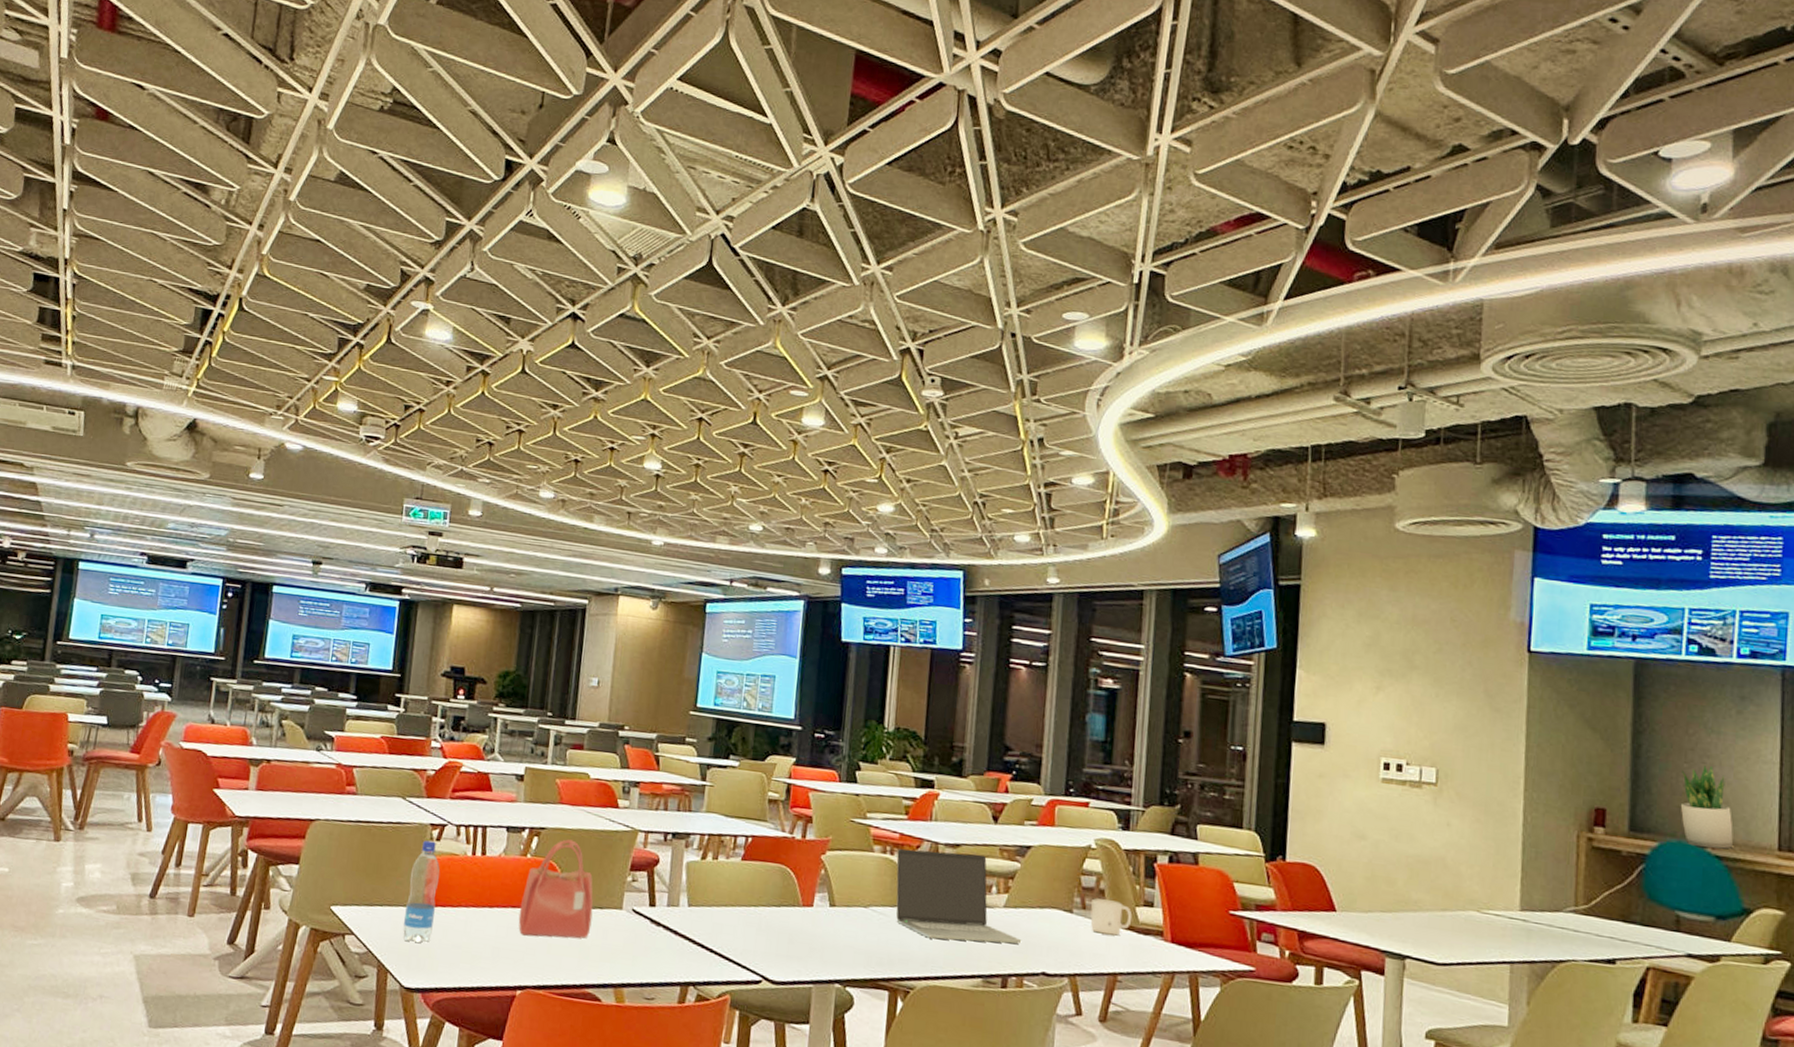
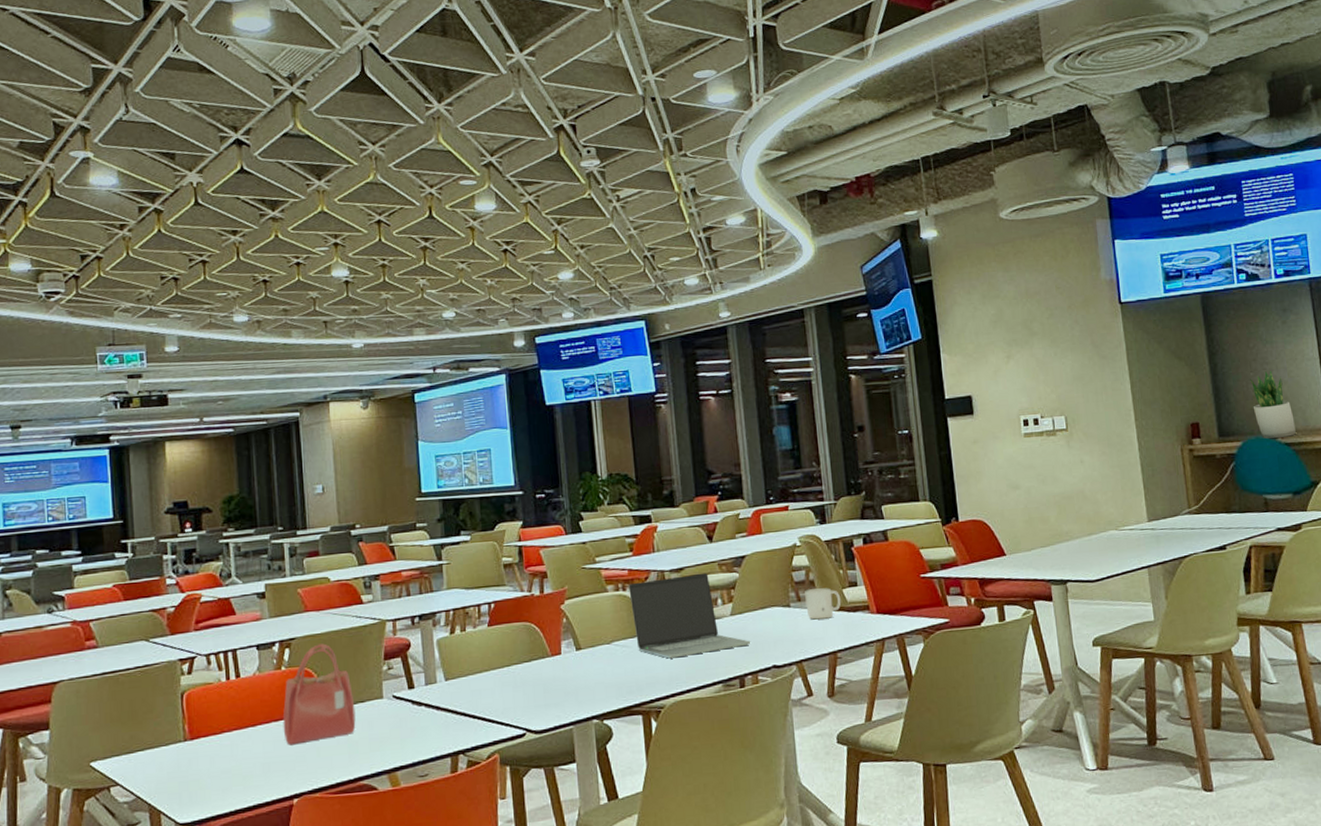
bottle: present [402,840,441,944] -> none [166,676,199,779]

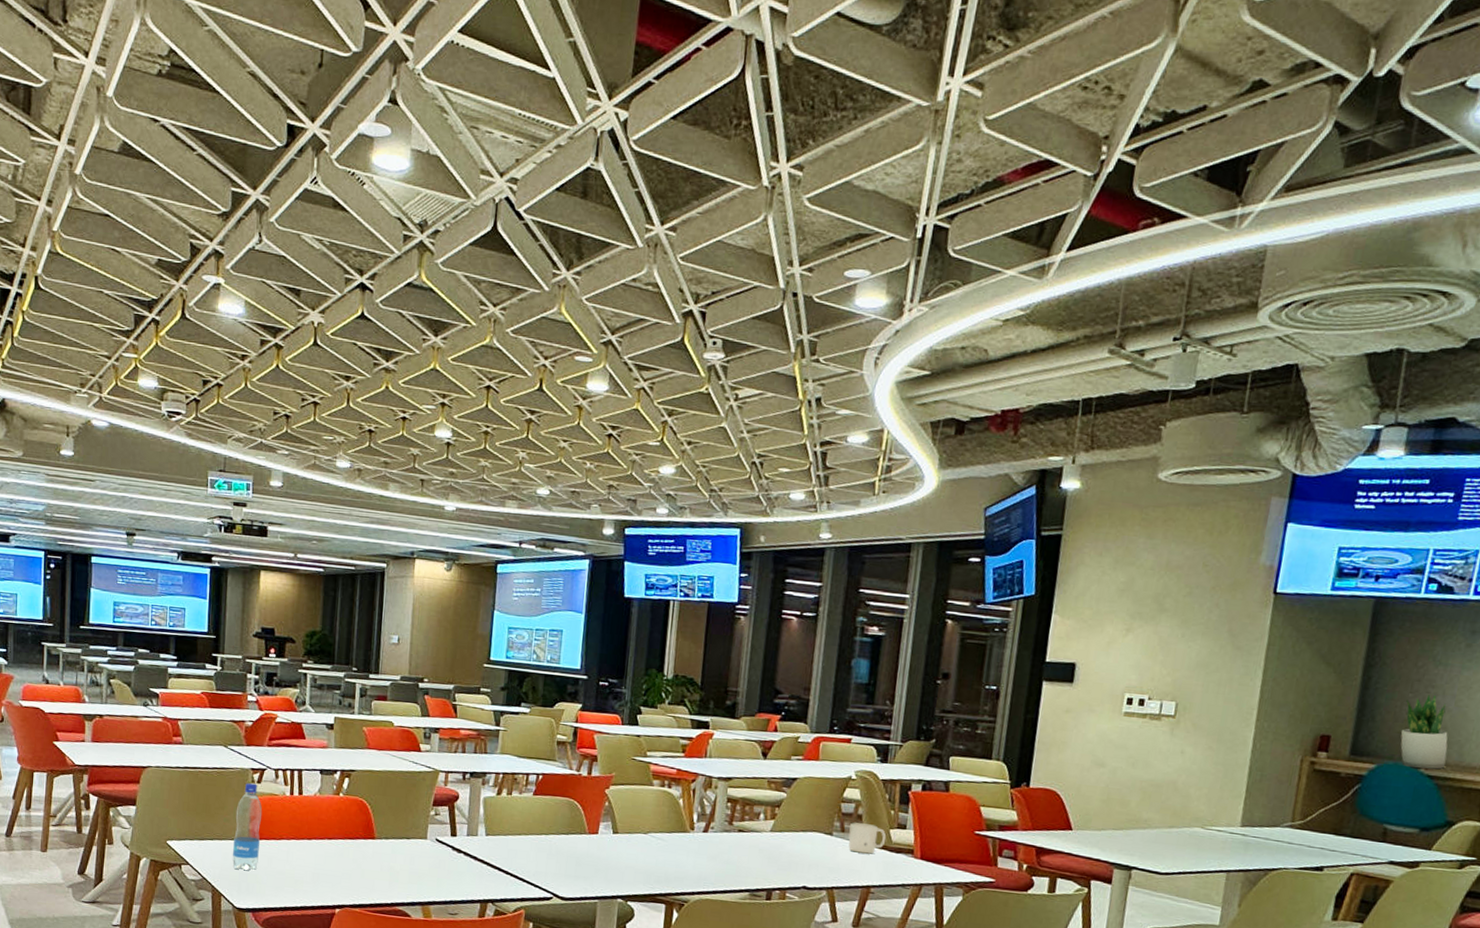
bottle: none [166,676,199,779] -> present [232,783,263,871]
handbag: present [282,643,356,745] -> none [334,780,401,865]
laptop: present [628,573,751,659] -> none [672,782,786,863]

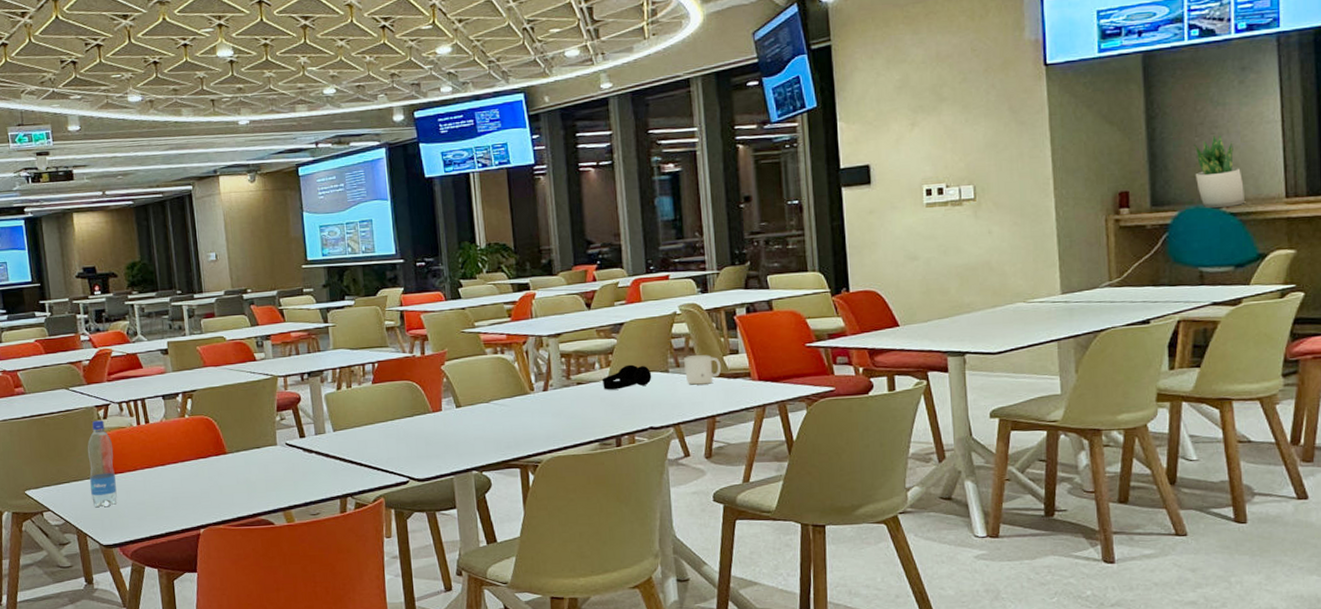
headphones: none [763,820,815,845] -> present [602,364,652,390]

